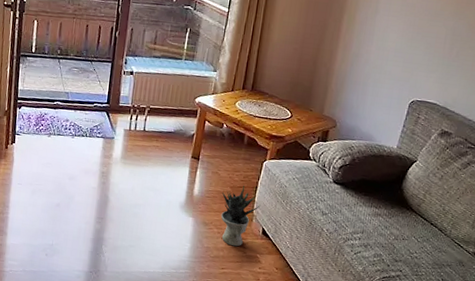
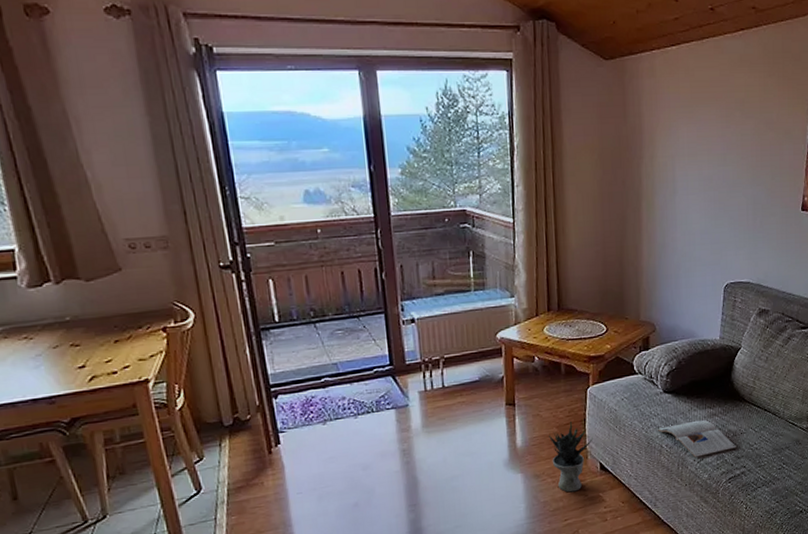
magazine: none [322,212,396,252] -> present [658,420,737,458]

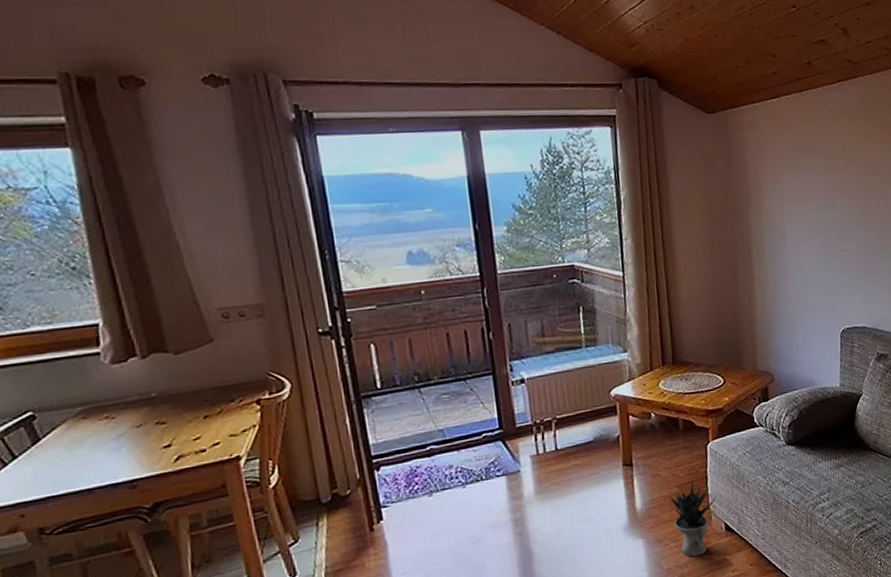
magazine: present [658,420,737,458] -> none [783,472,866,512]

